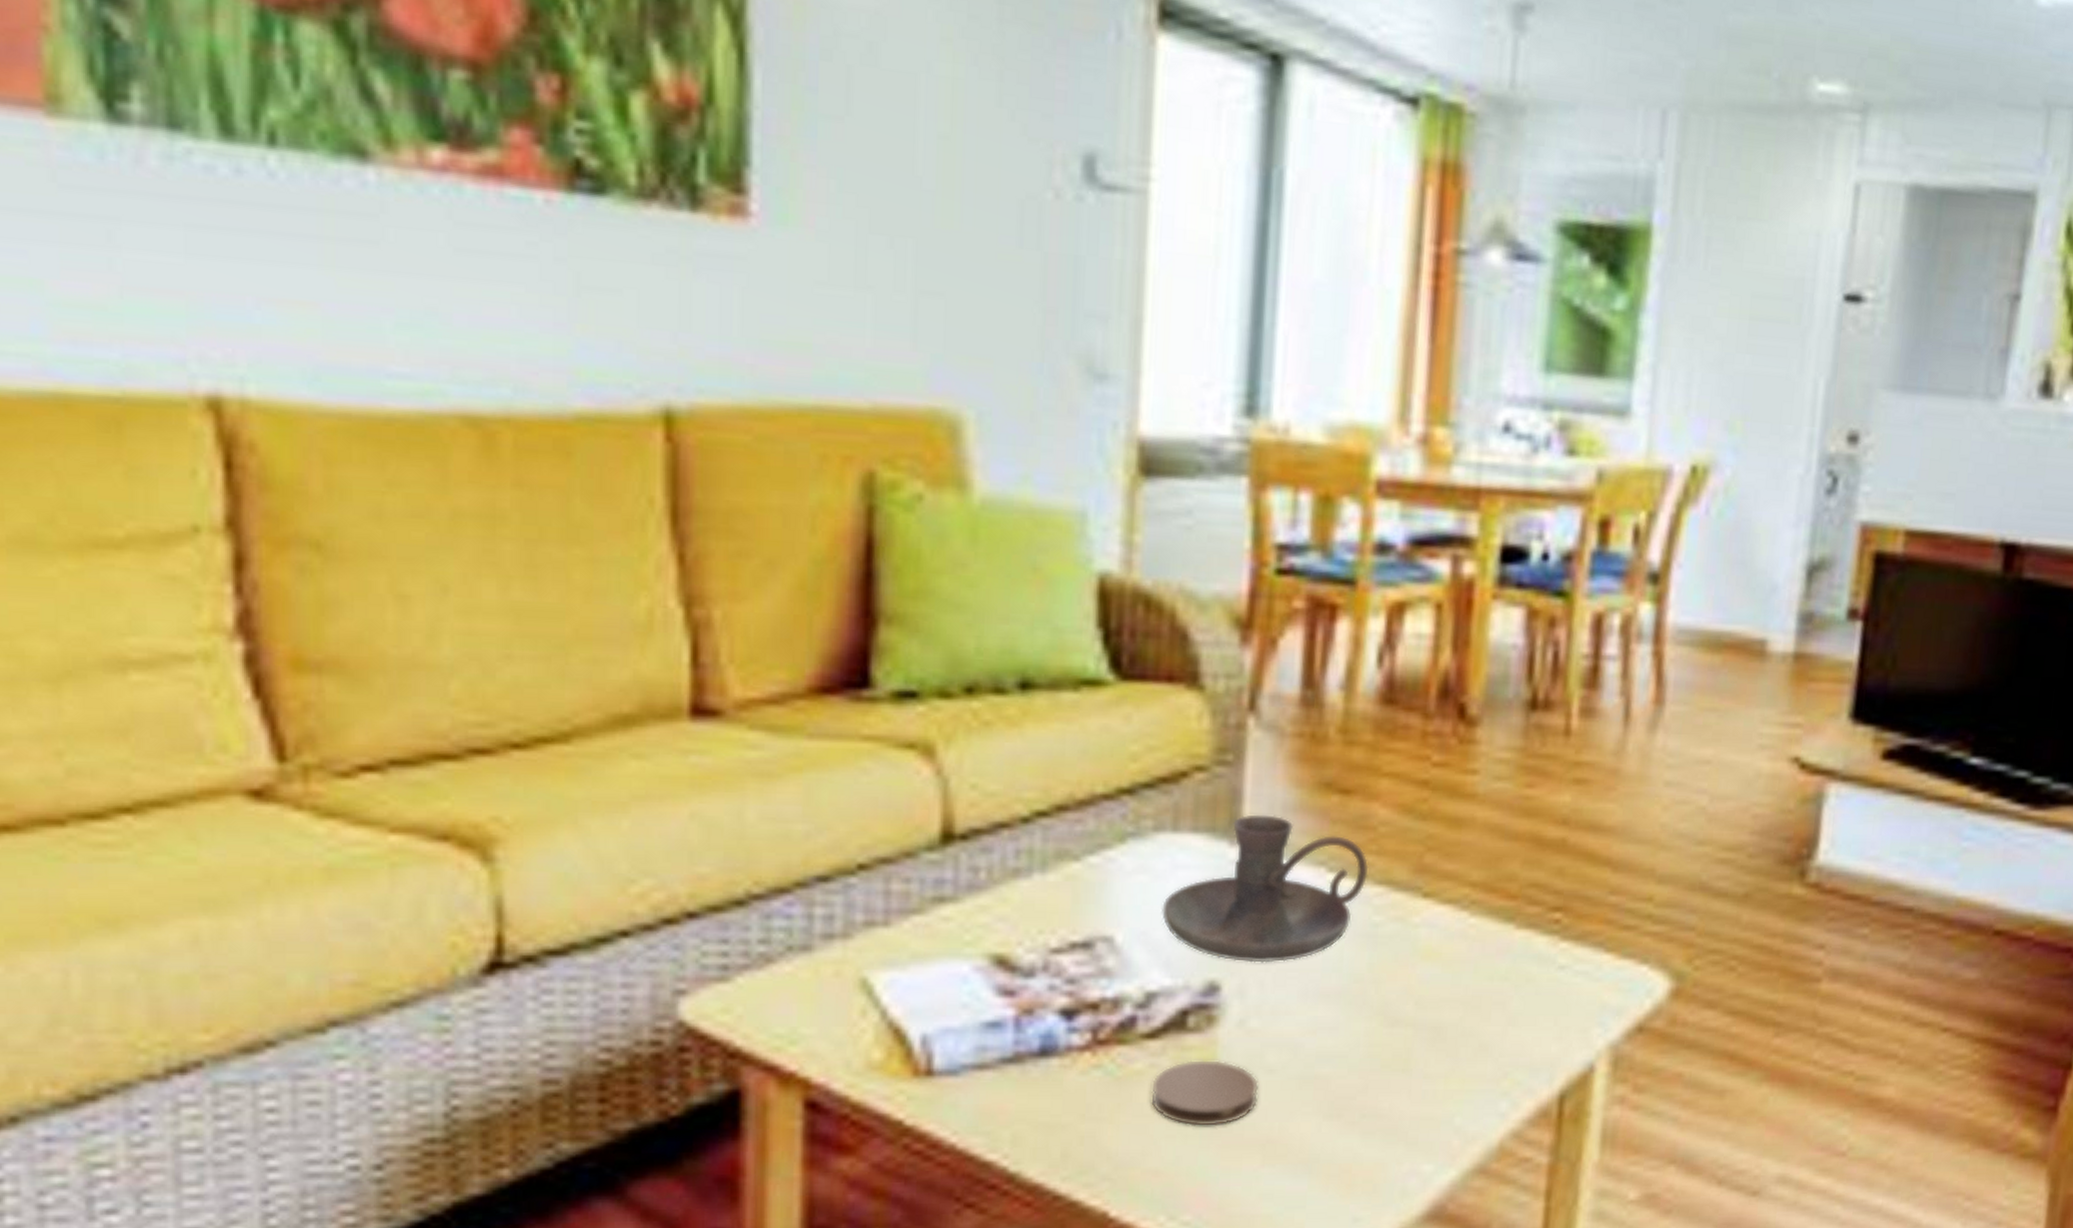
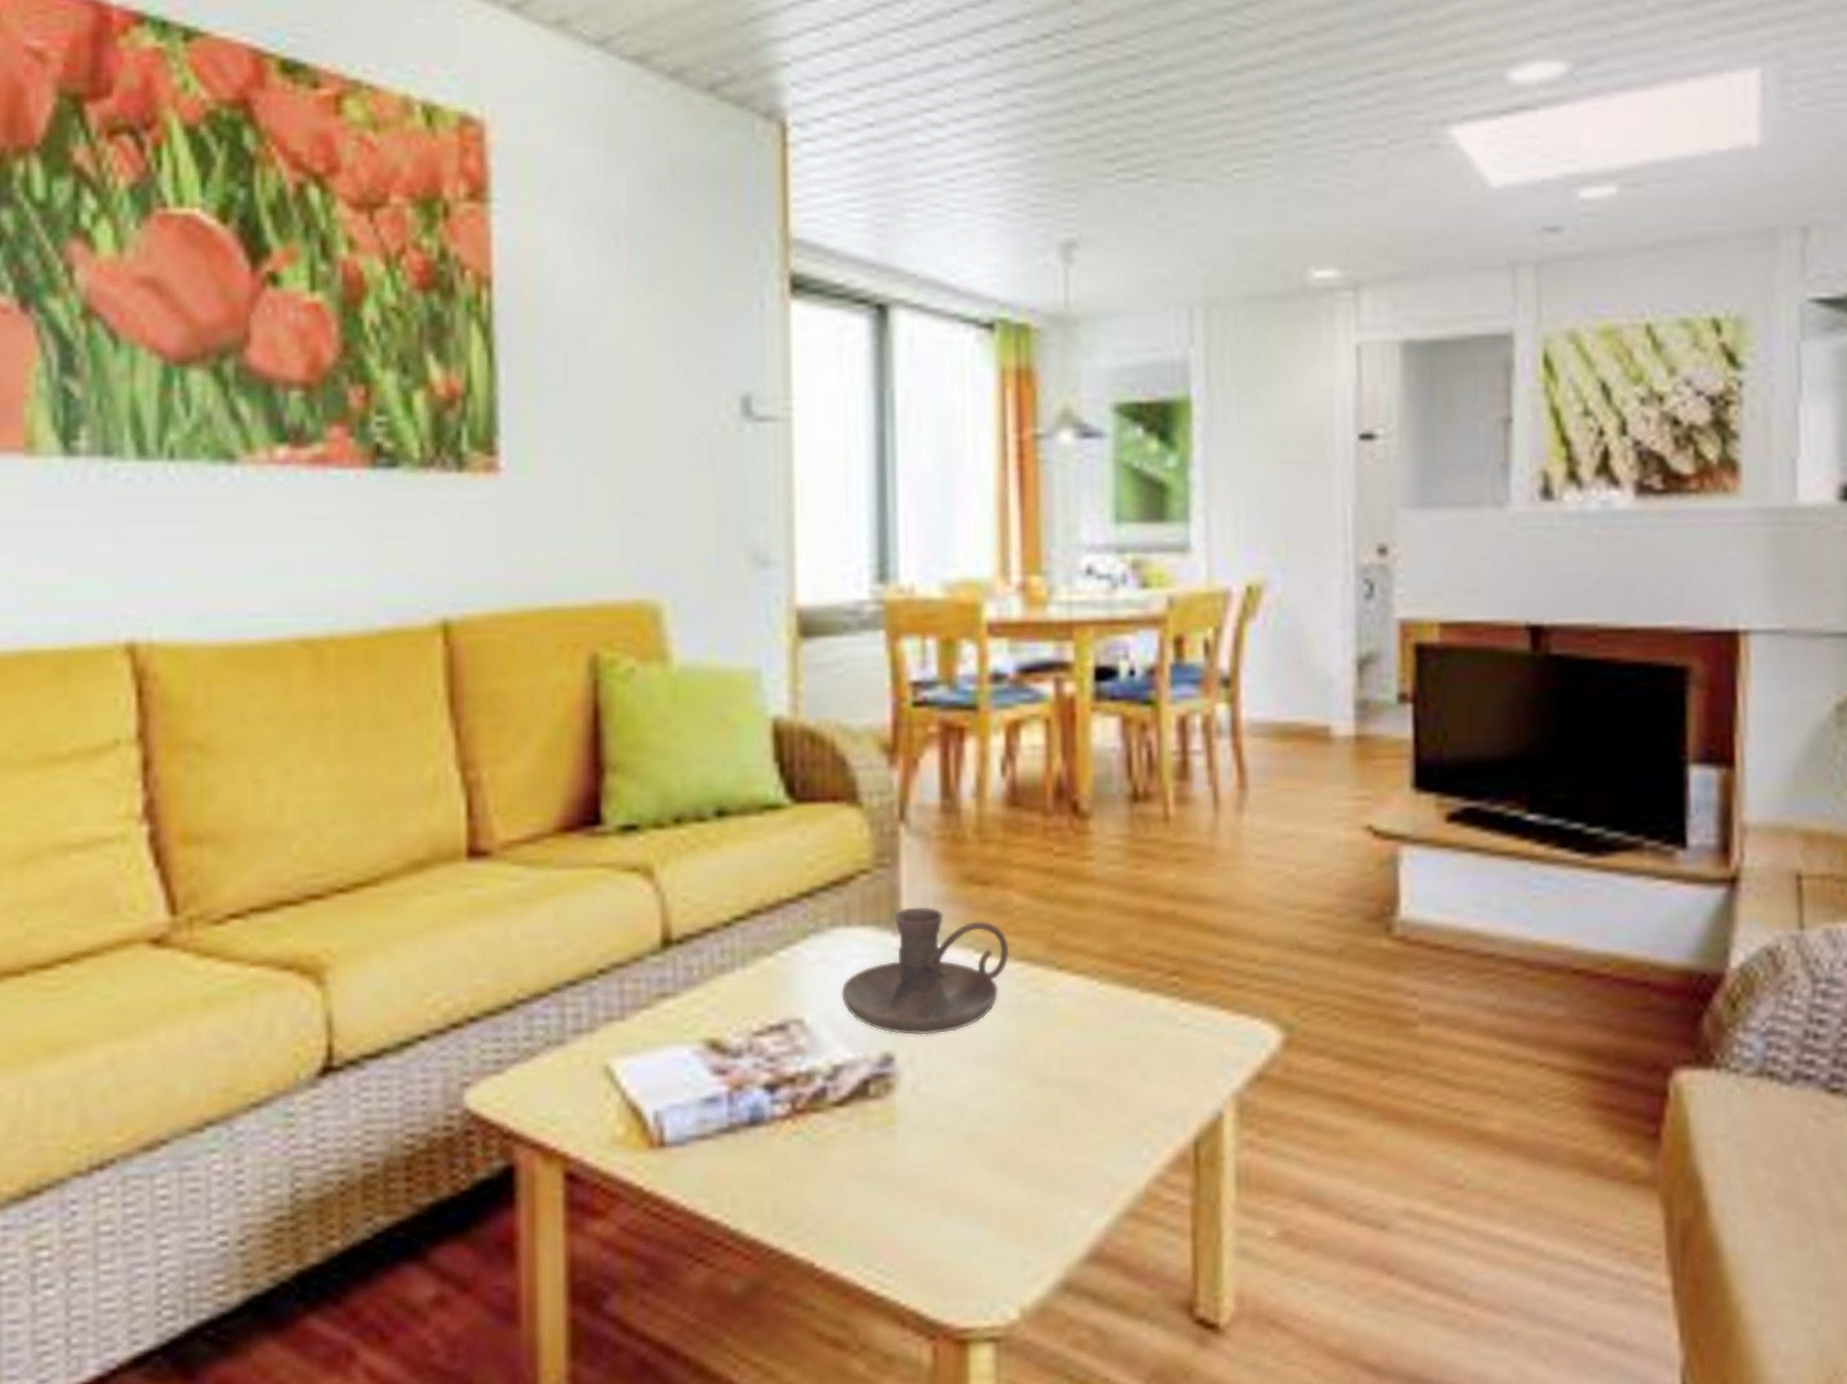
coaster: present [1150,1059,1260,1127] -> none [842,1122,934,1184]

